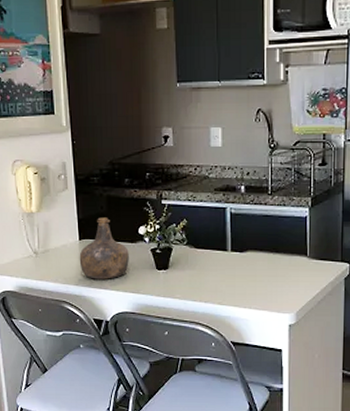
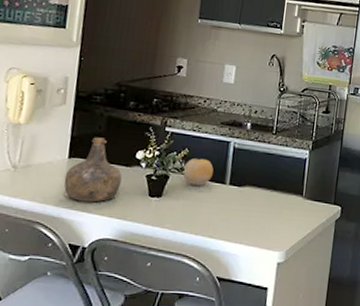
fruit: none [184,227,213,255] -> present [182,158,214,186]

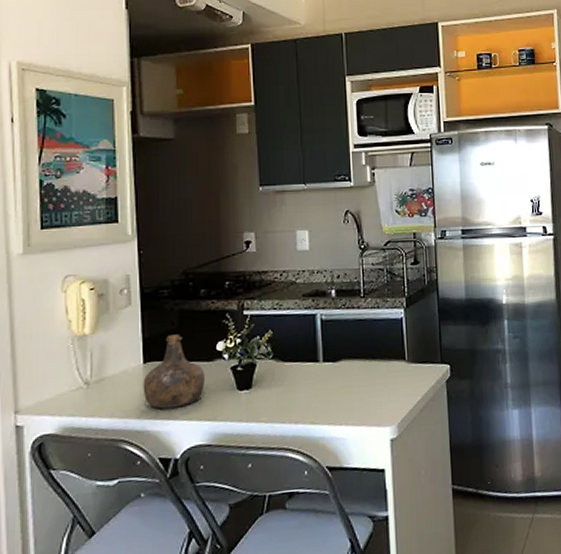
fruit: present [182,158,214,186] -> none [270,337,303,370]

